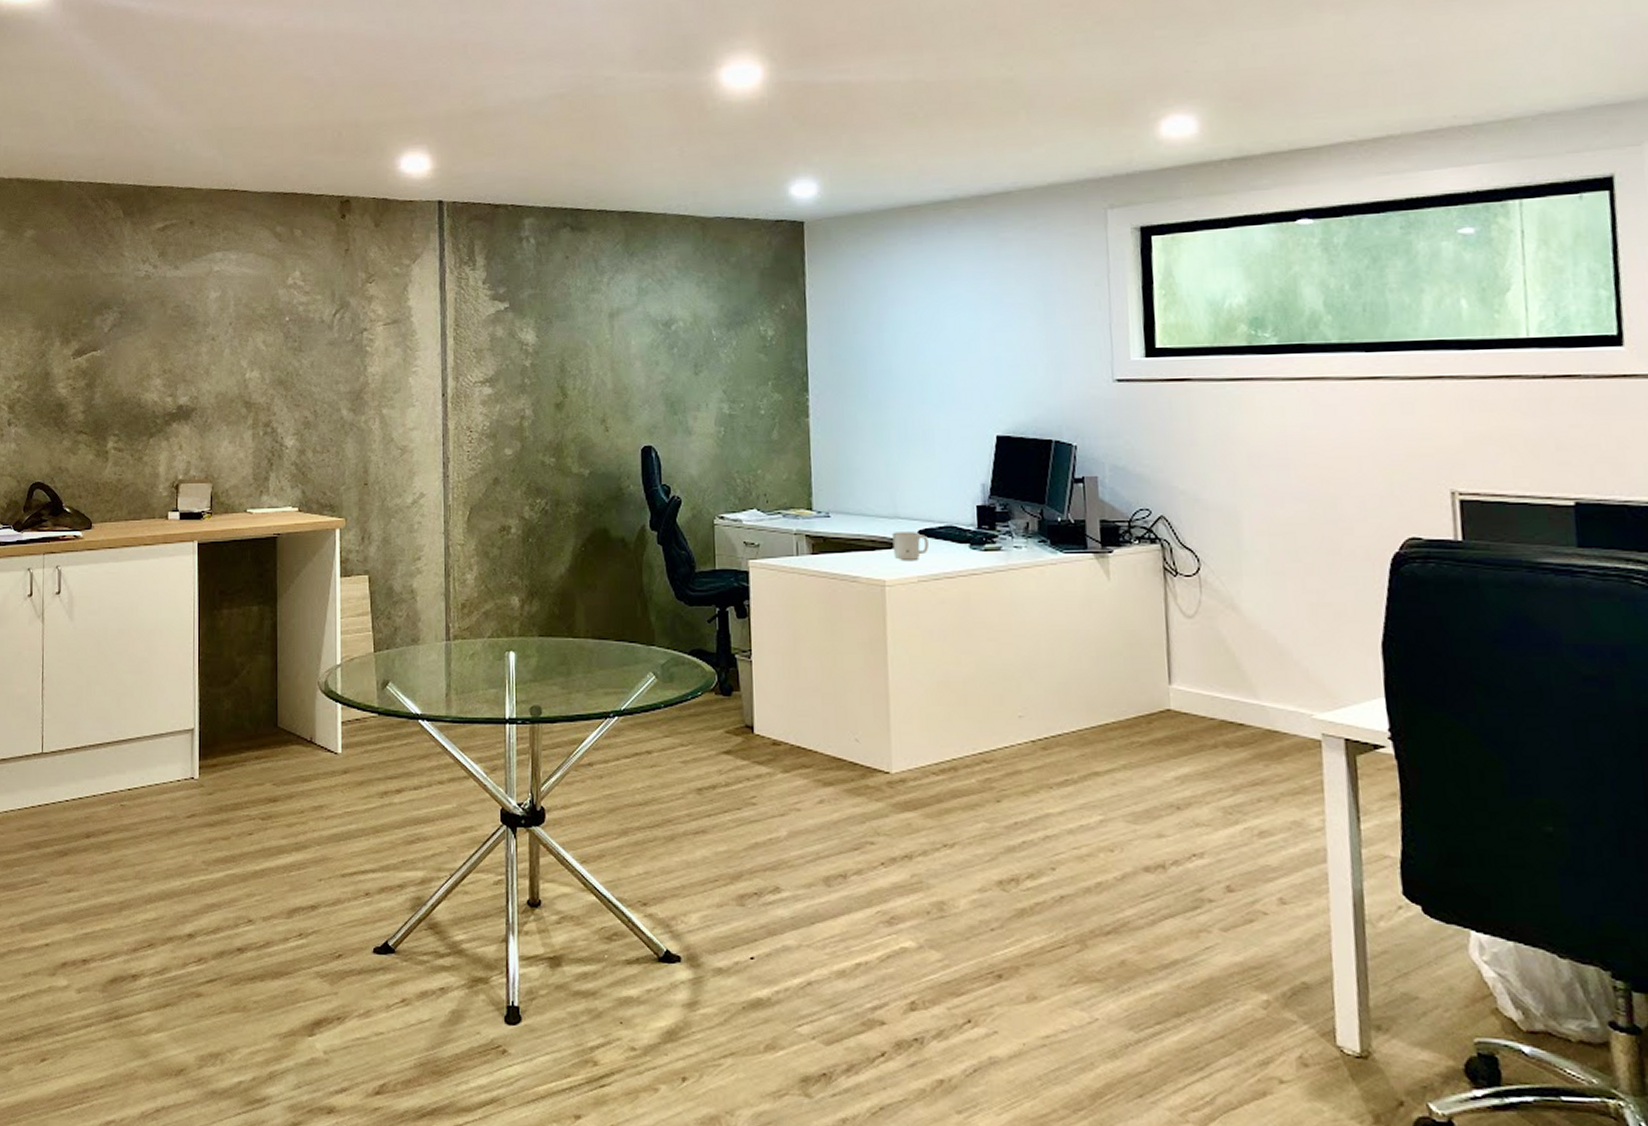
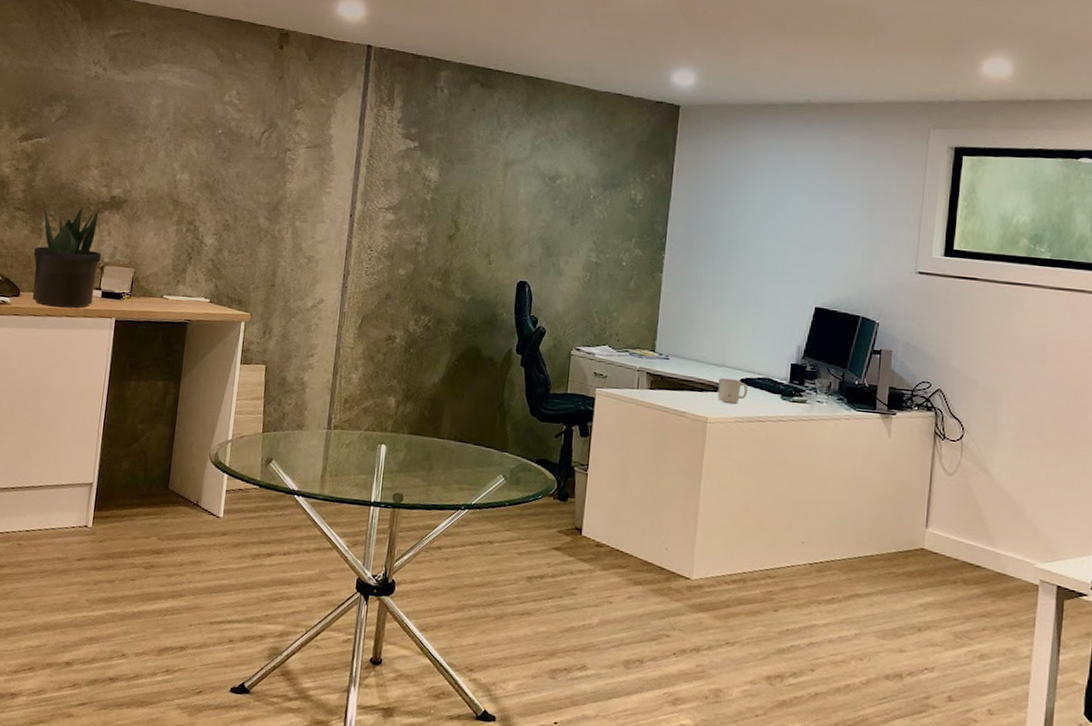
planter: none [101,420,175,536] -> present [32,201,102,309]

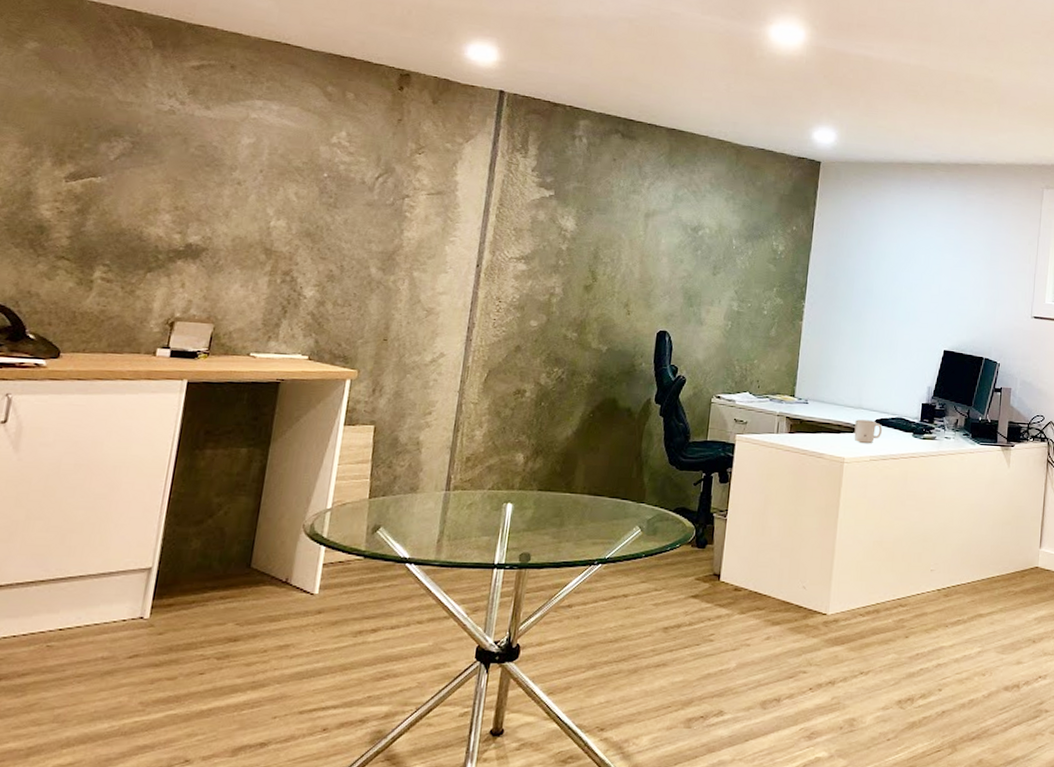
planter: present [32,201,102,309] -> none [76,249,172,370]

